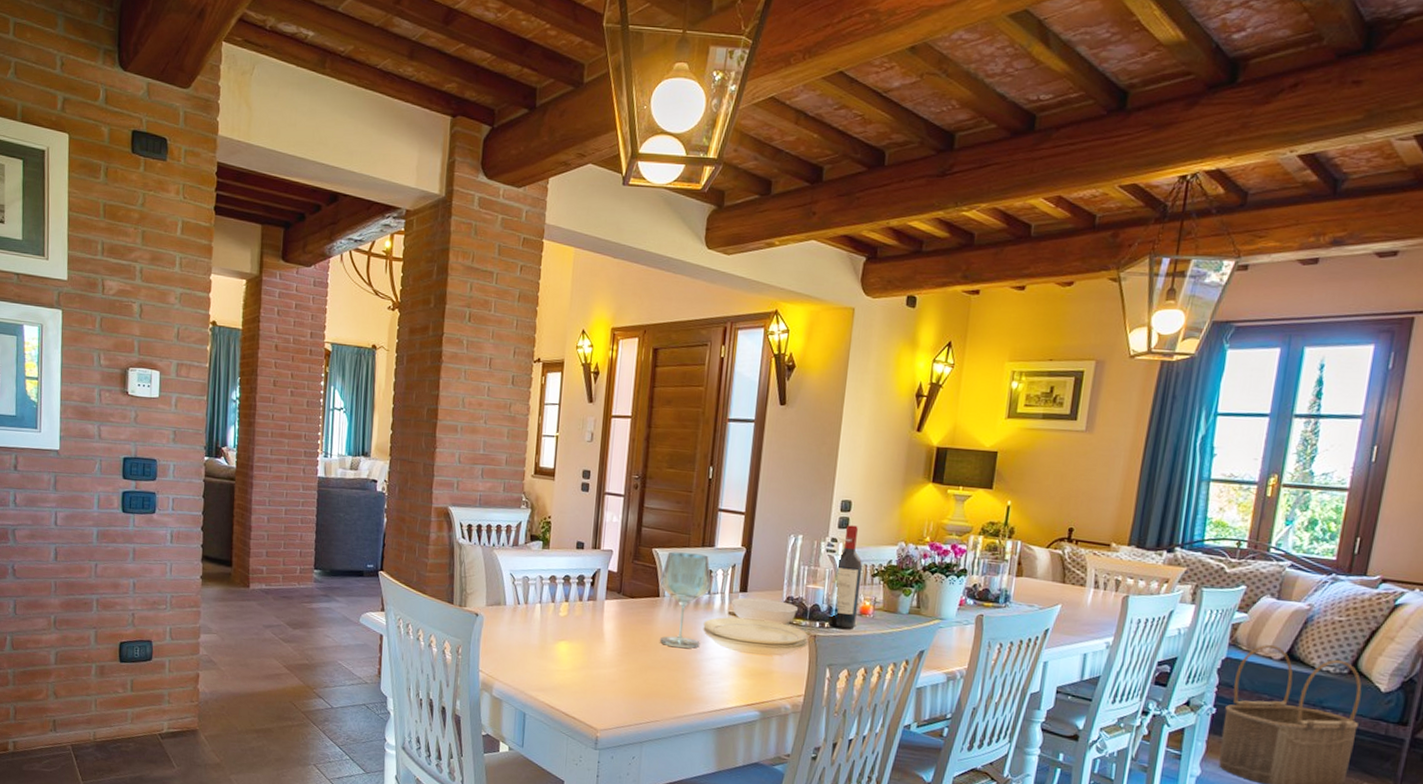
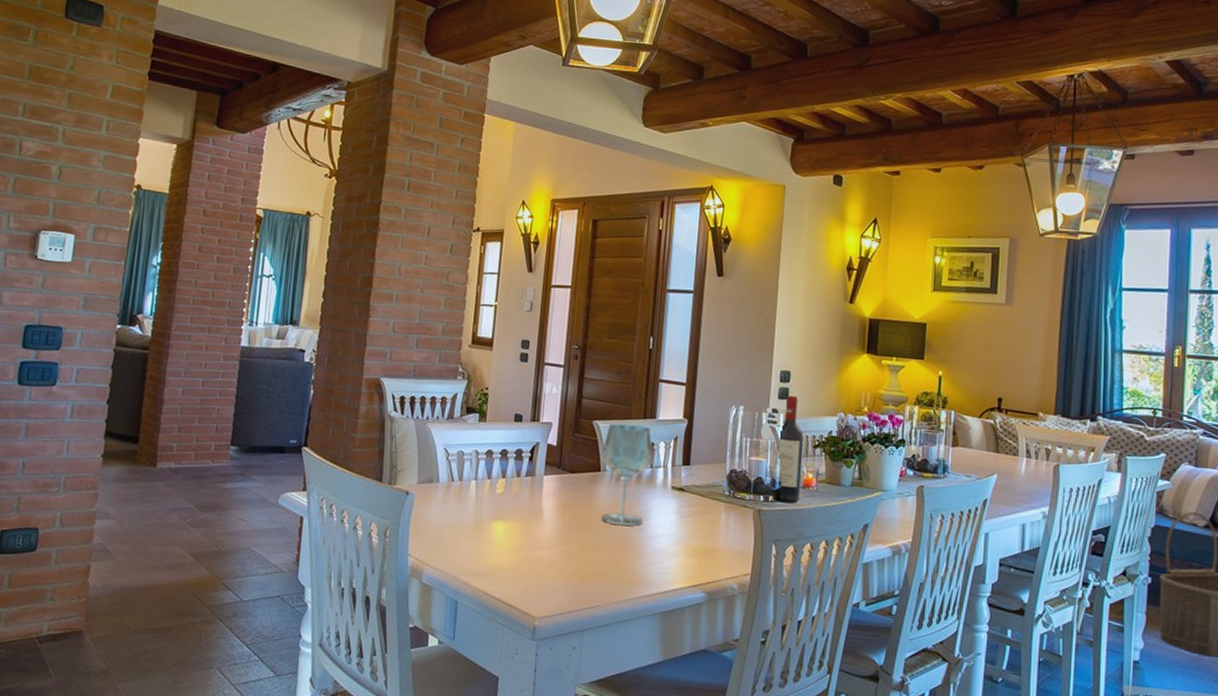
plate: present [703,617,809,656] -> none [645,491,753,533]
bowl: present [732,597,799,625] -> none [674,471,743,499]

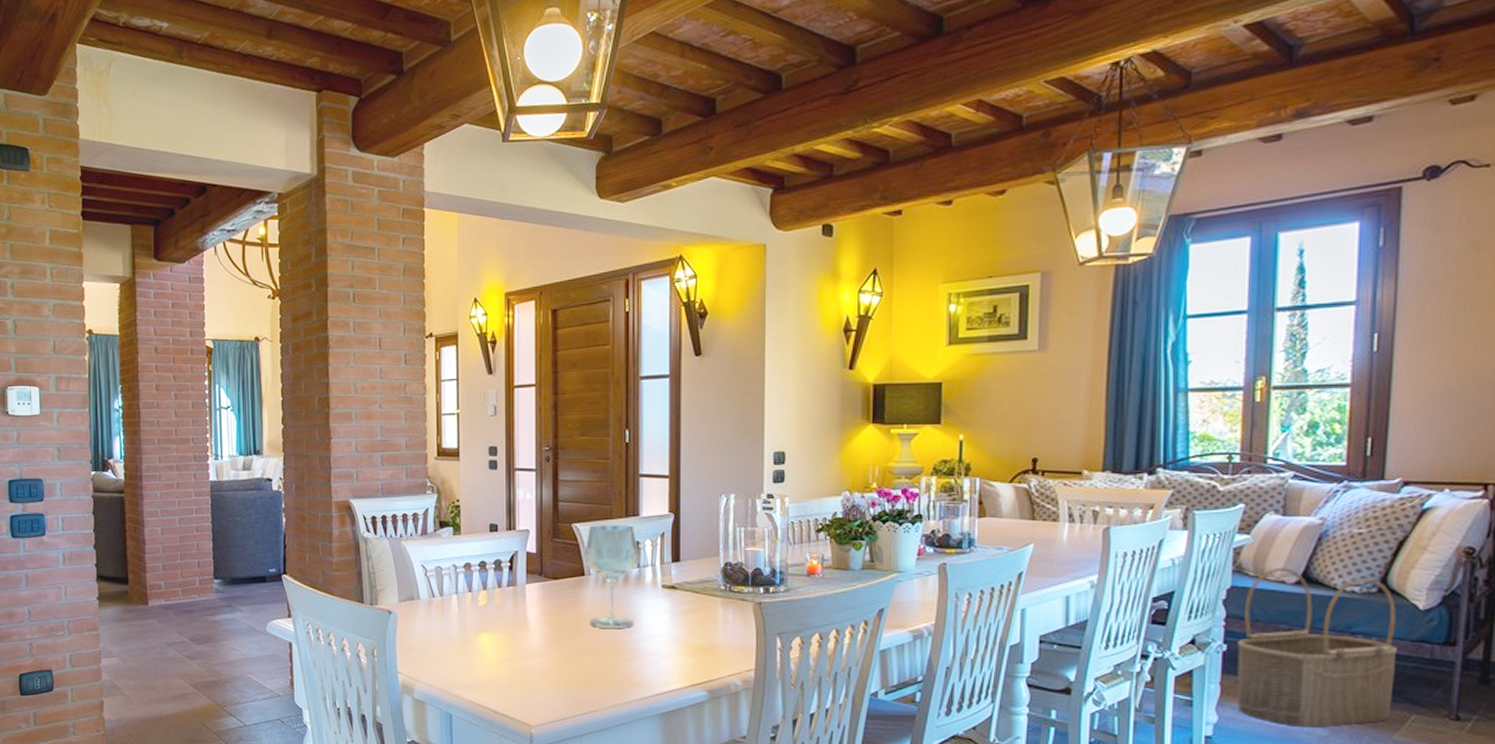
wine bottle: present [771,395,804,504] -> none [772,478,805,593]

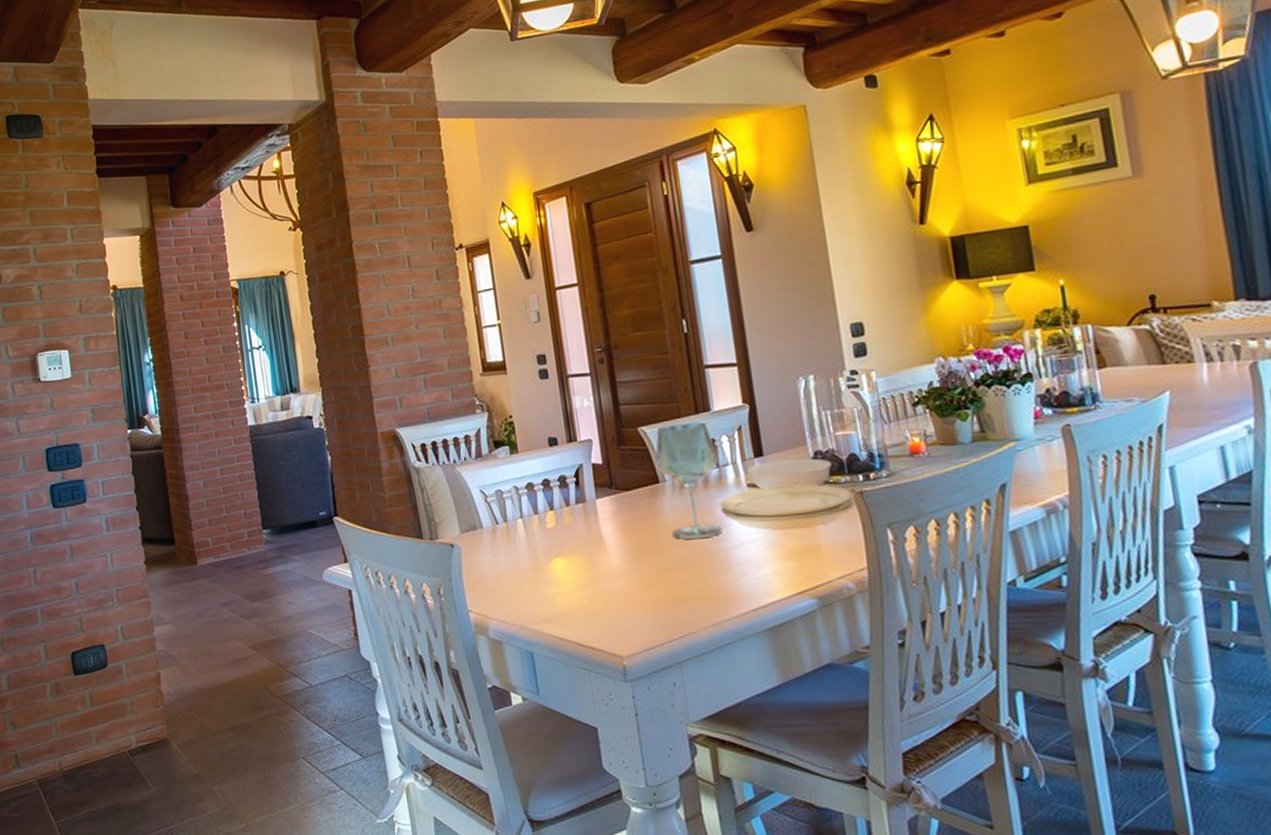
plate: none [636,590,754,629] -> present [720,484,856,531]
bowl: none [664,568,739,594] -> present [748,458,832,490]

